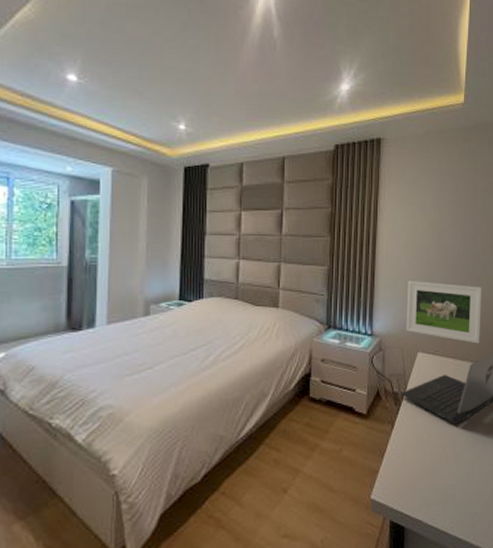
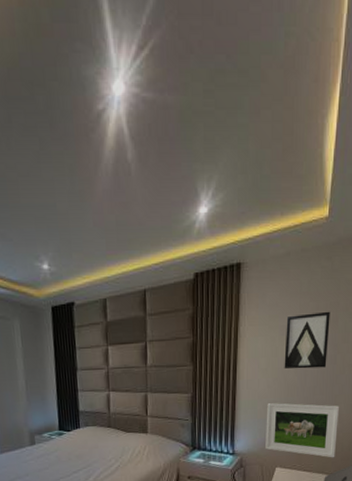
wall art: none [424,190,469,247] -> present [284,311,330,369]

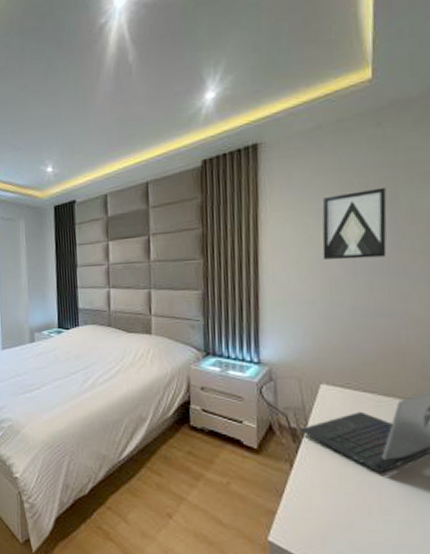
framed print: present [265,403,339,458] -> none [302,301,413,377]

